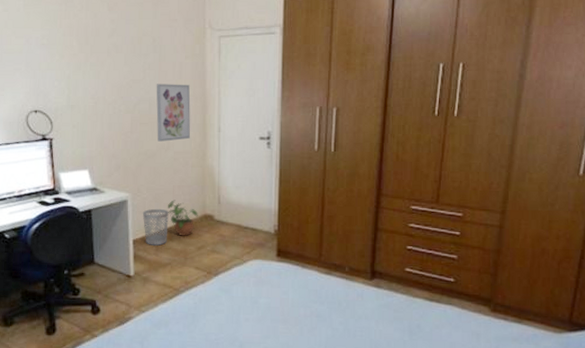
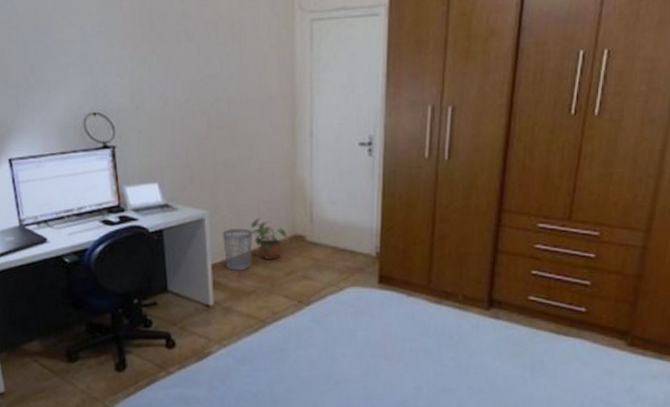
wall art: present [156,84,191,142] -> none [235,79,278,149]

